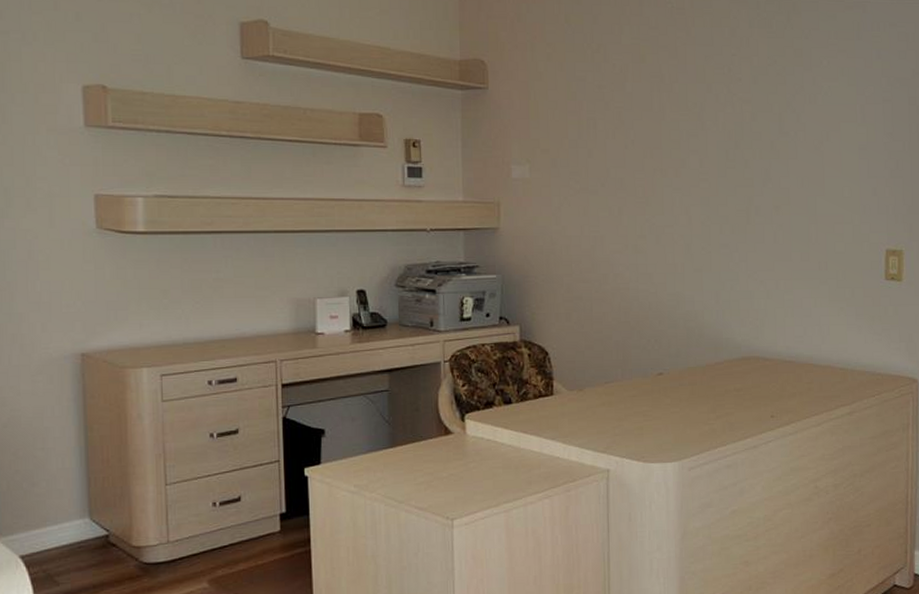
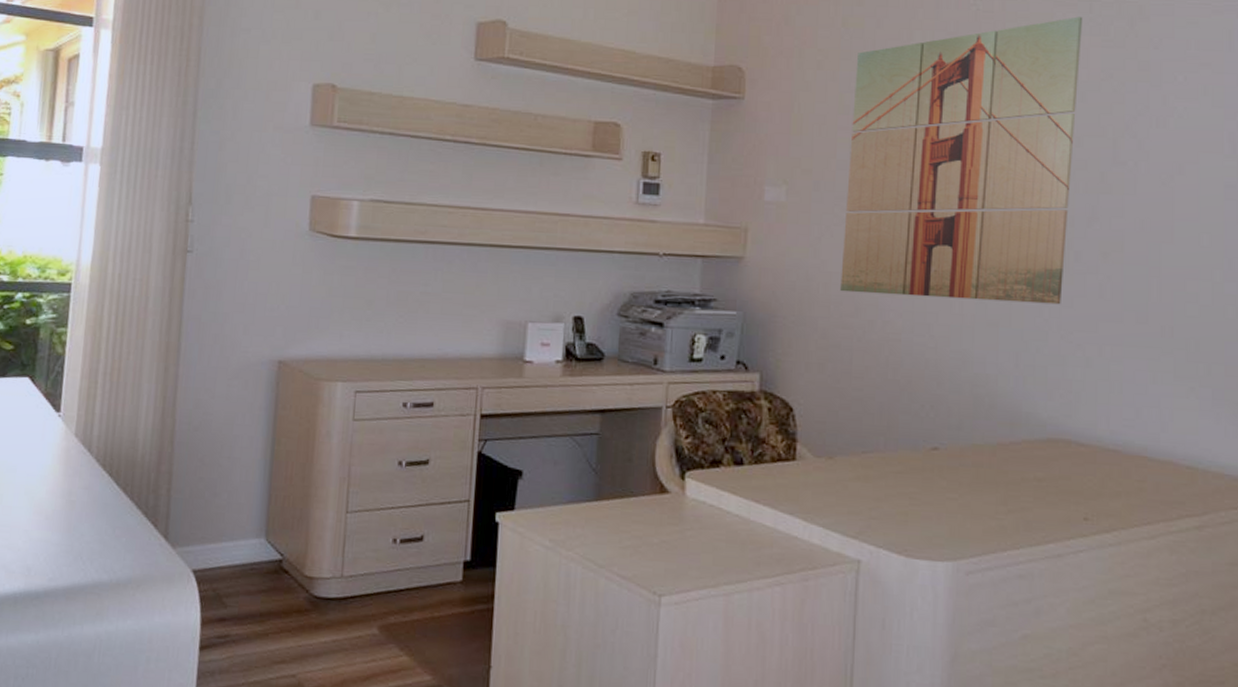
wall art: none [578,12,753,252] -> present [840,16,1083,305]

